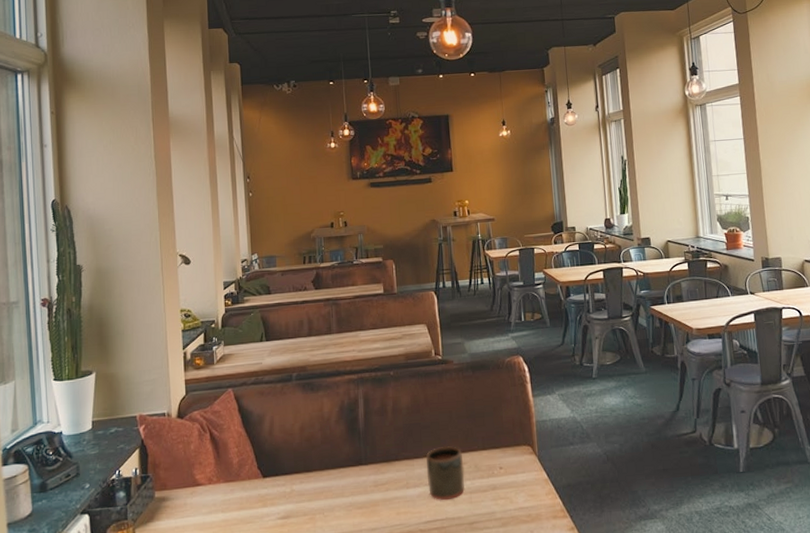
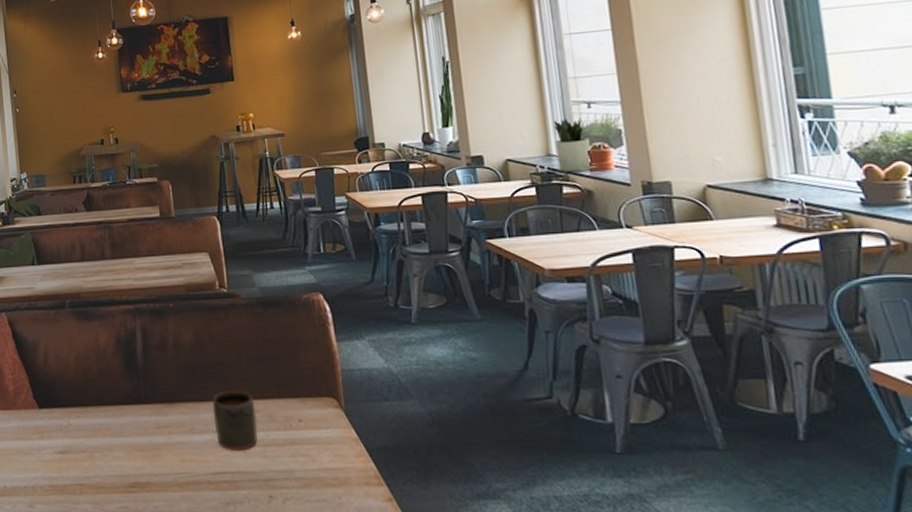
planter: none [701,207,732,251] -> present [553,118,598,172]

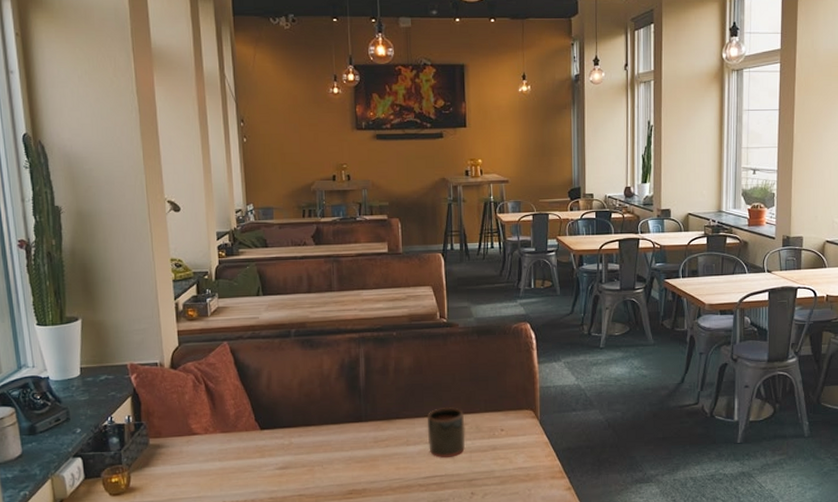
planter: present [553,118,598,172] -> none [723,181,754,226]

